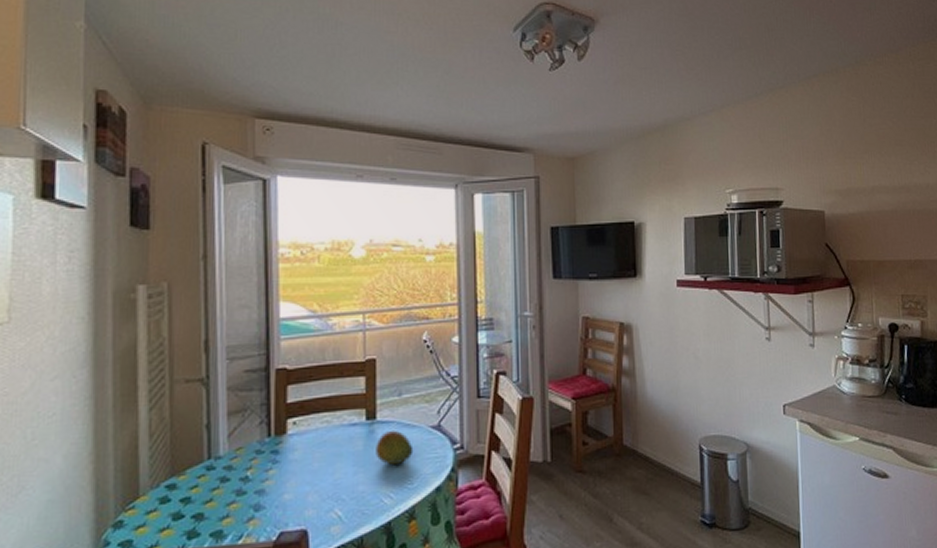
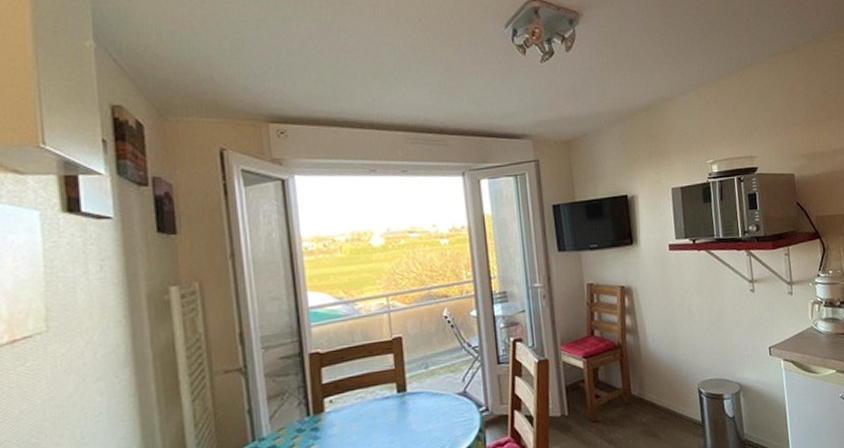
fruit: present [376,431,414,466] -> none [408,400,443,432]

